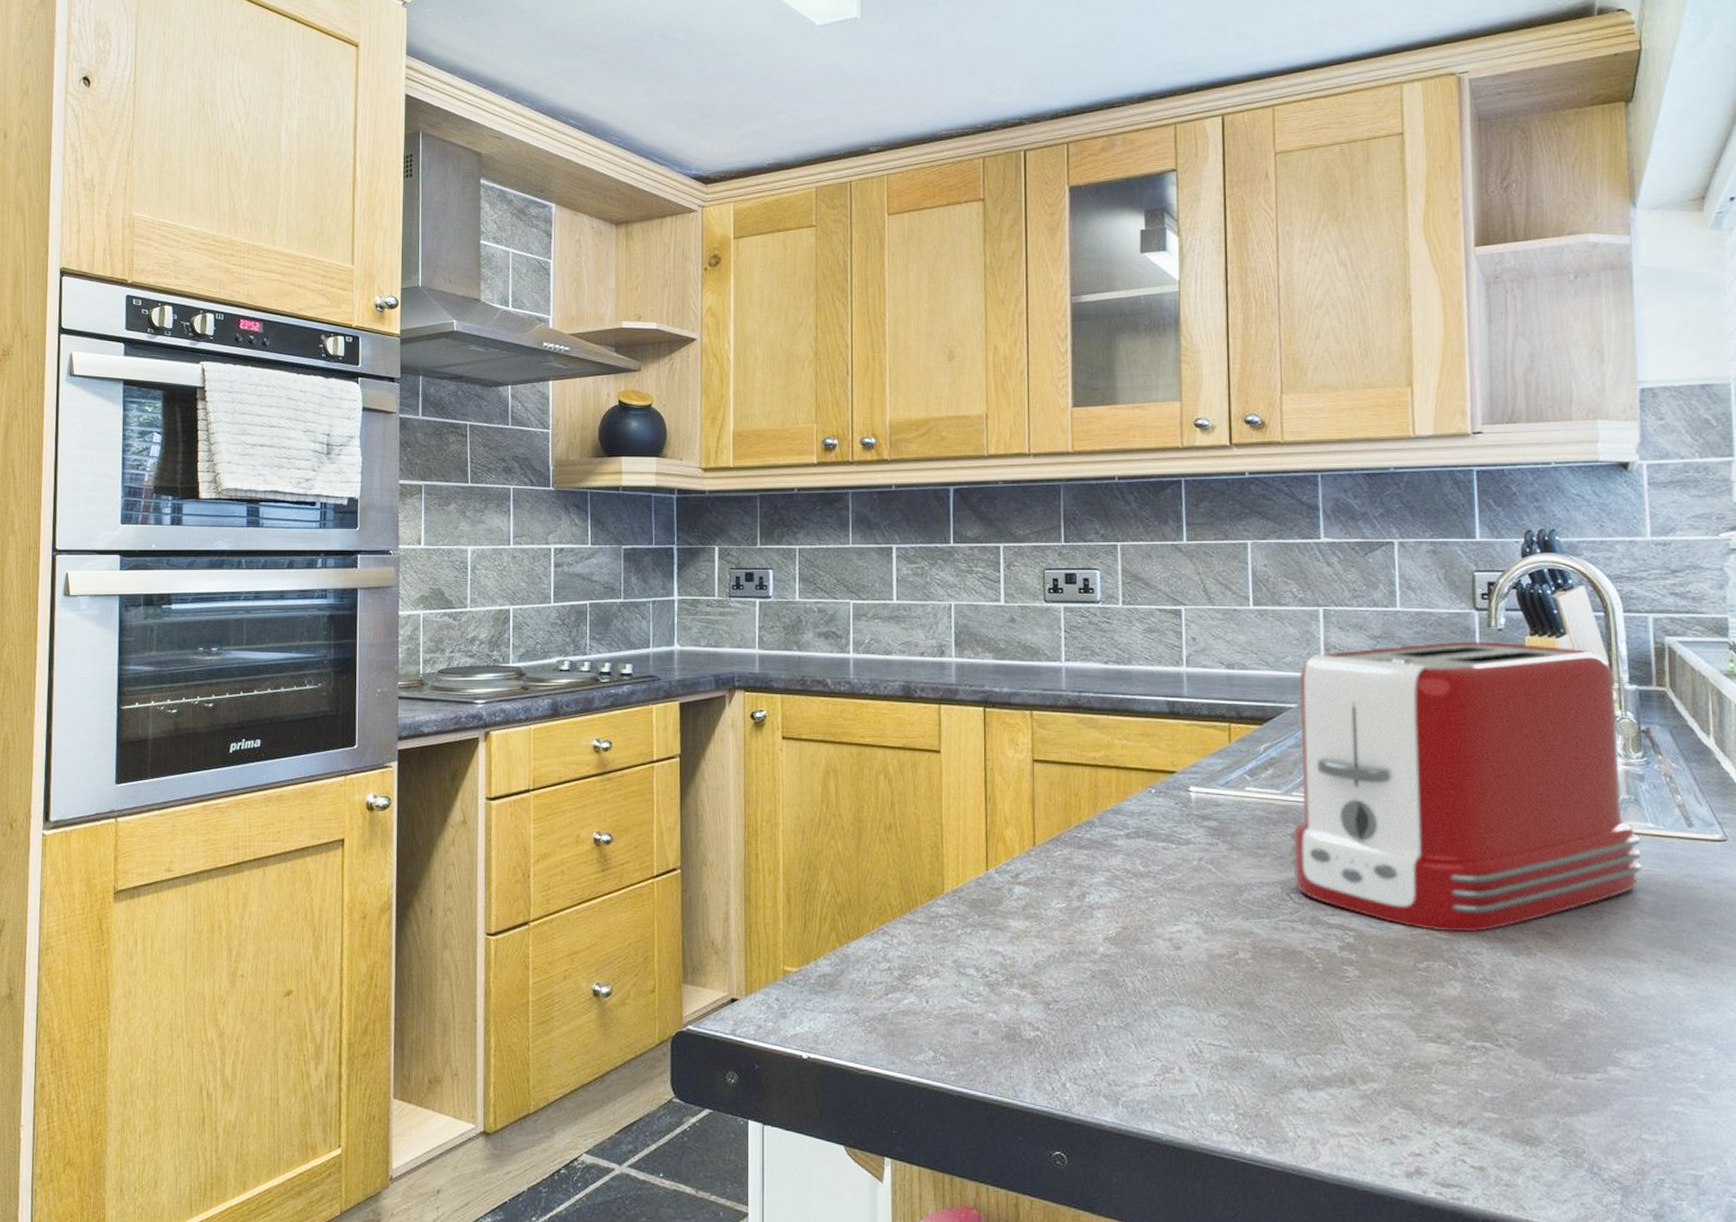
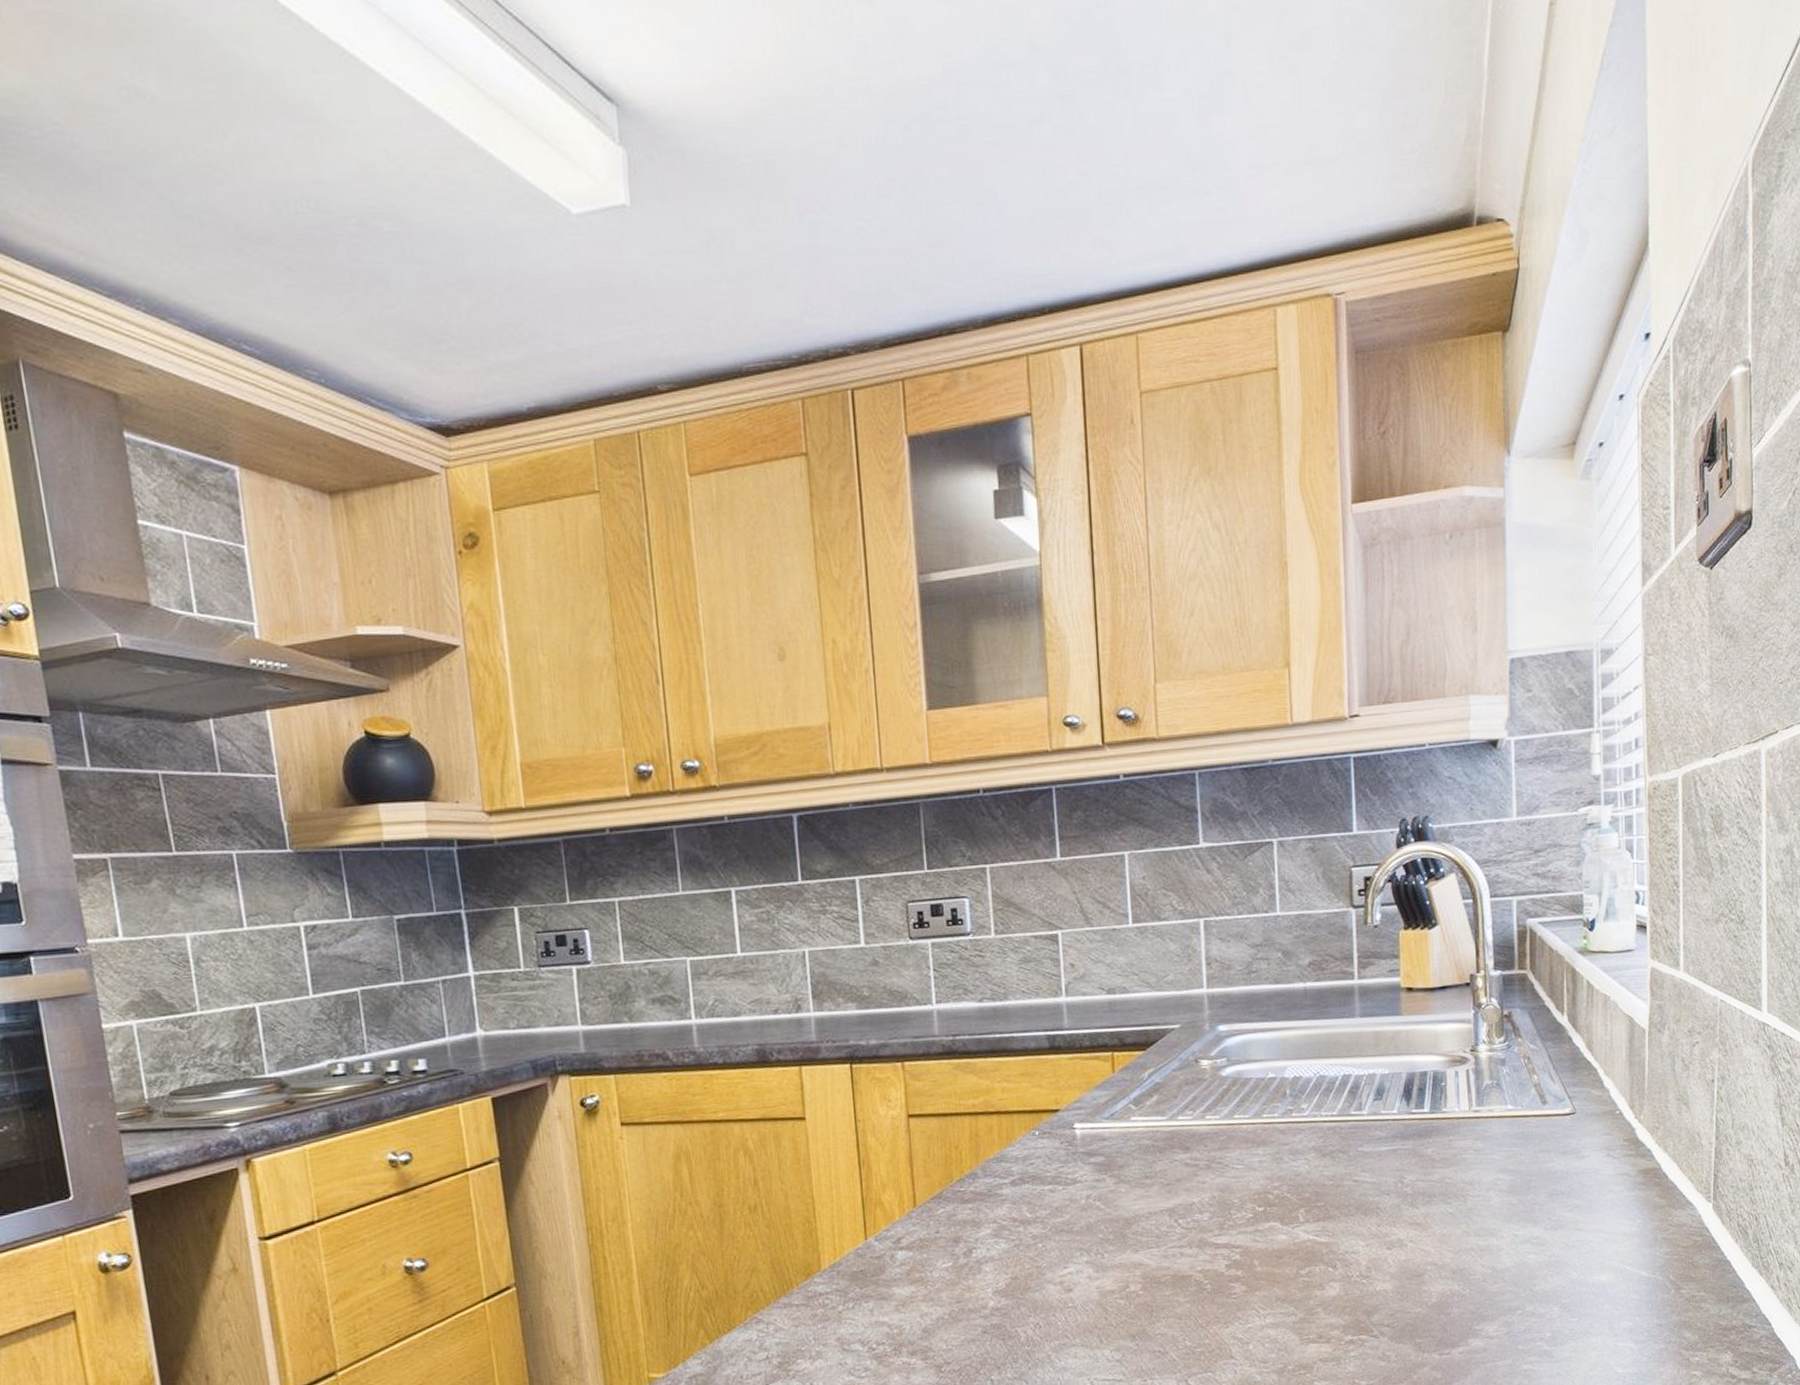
toaster: present [1288,641,1642,933] -> none [1175,938,1502,1236]

